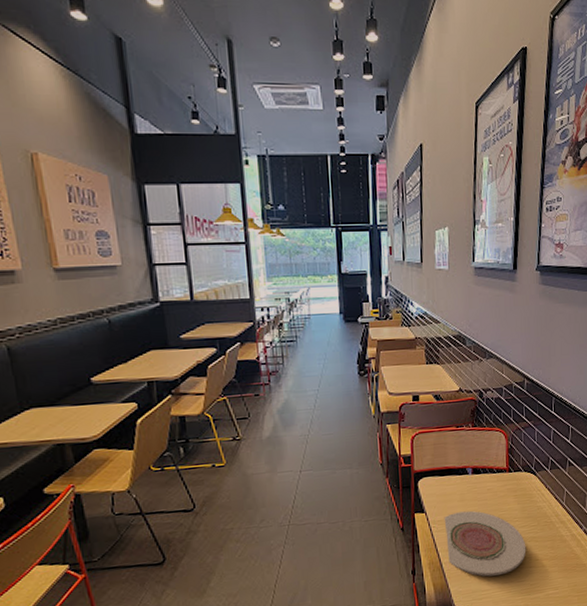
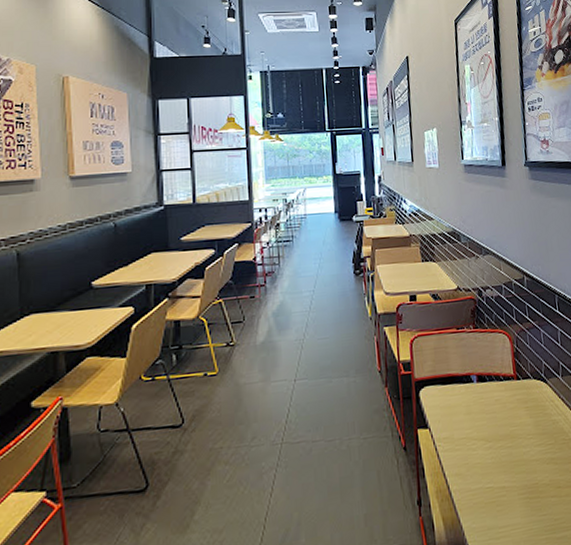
plate: present [444,510,527,577] -> none [450,425,546,509]

